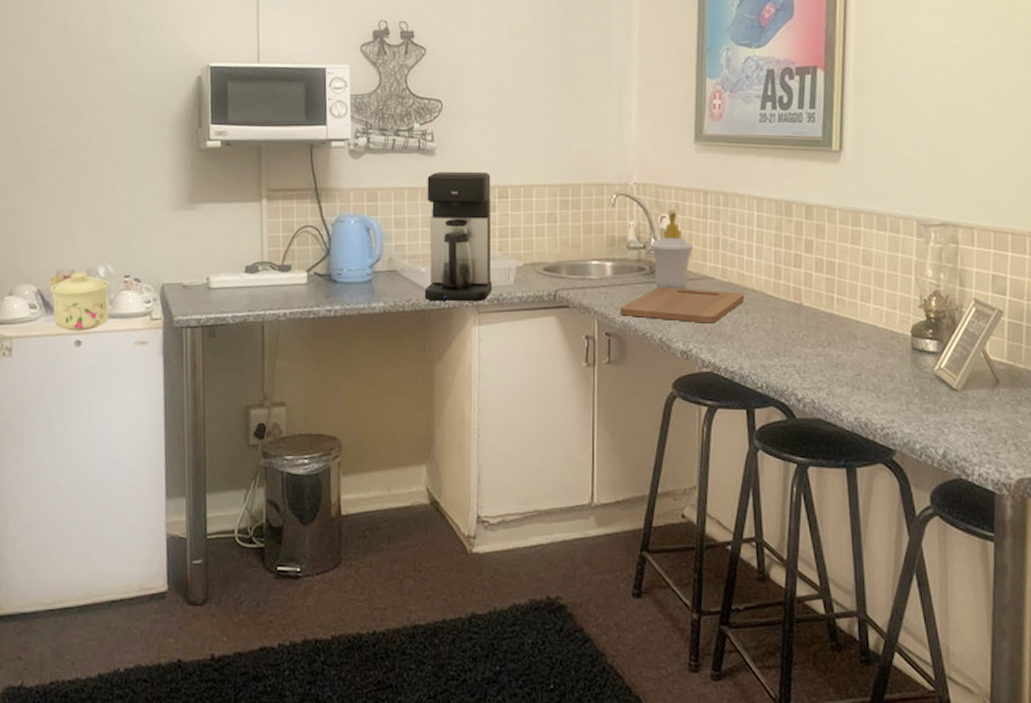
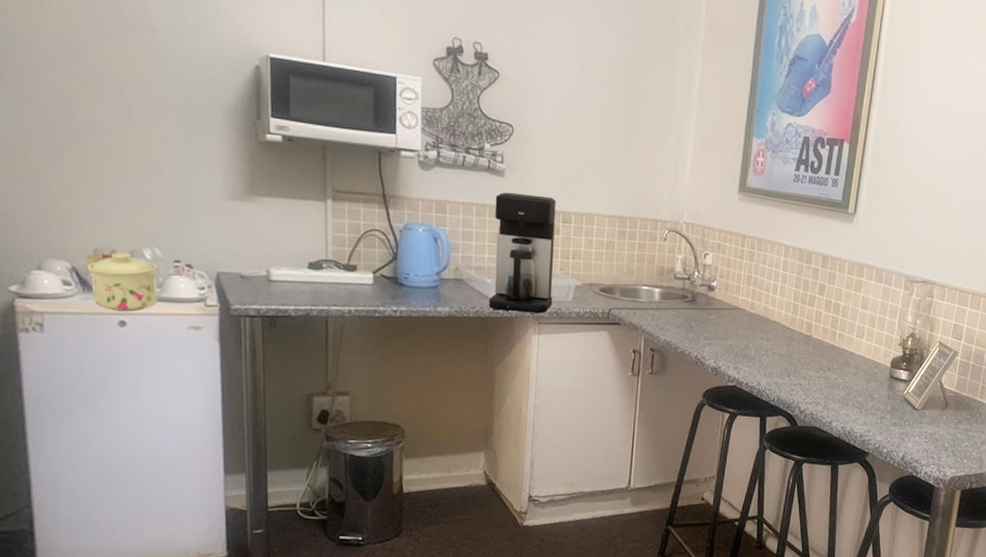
cutting board: present [619,287,745,324] -> none [663,313,768,347]
soap bottle: present [651,210,693,290] -> none [694,248,729,317]

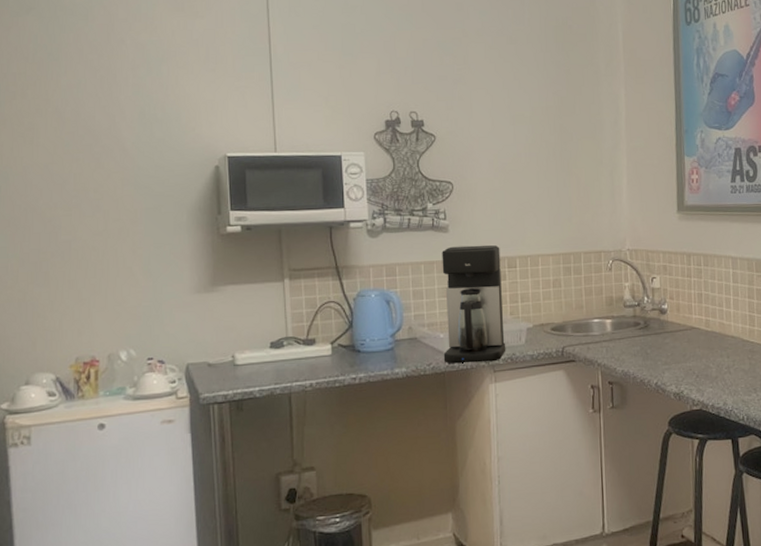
sugar bowl: present [86,251,158,312] -> none [68,356,134,415]

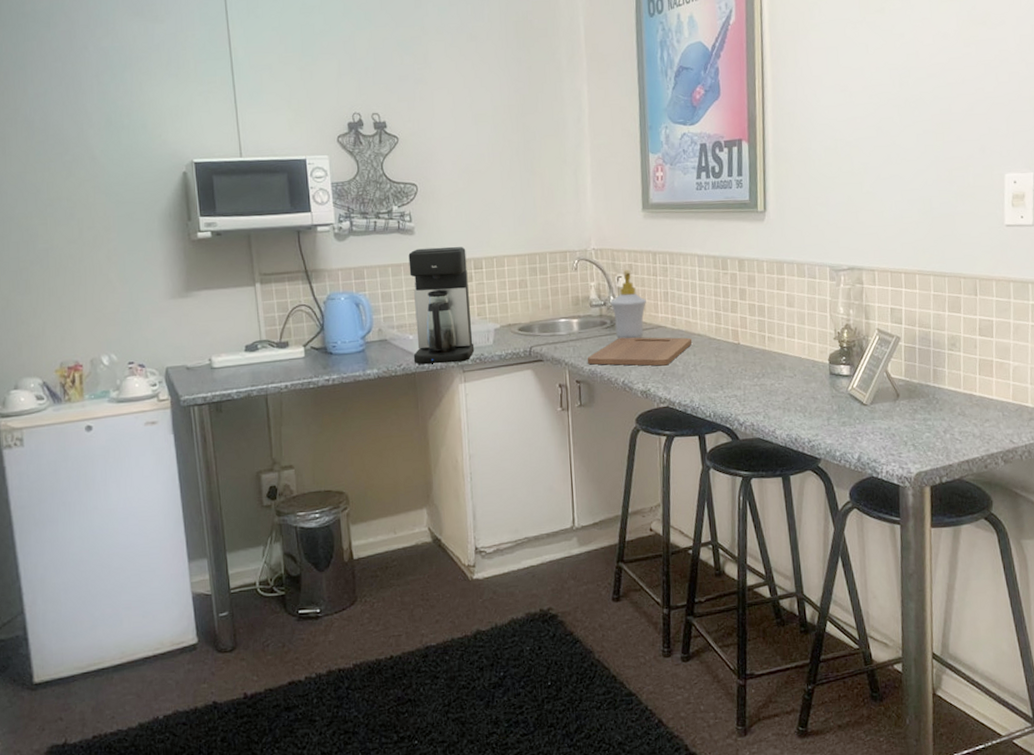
cutting board: none [620,338,726,368] -> present [587,337,693,366]
soap bottle: none [644,271,680,340] -> present [610,270,646,339]

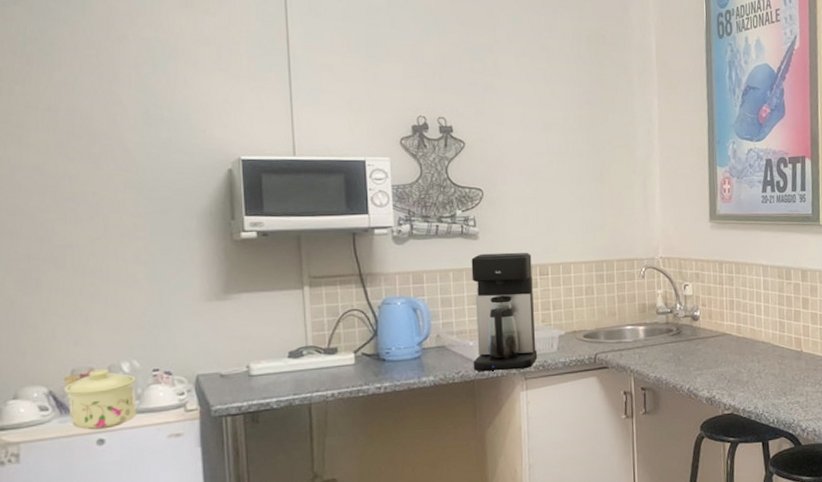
sugar bowl: none [55,361,117,418] -> present [63,368,137,430]
cutting board: present [587,337,693,366] -> none [652,344,757,373]
soap bottle: present [610,270,646,339] -> none [677,278,712,346]

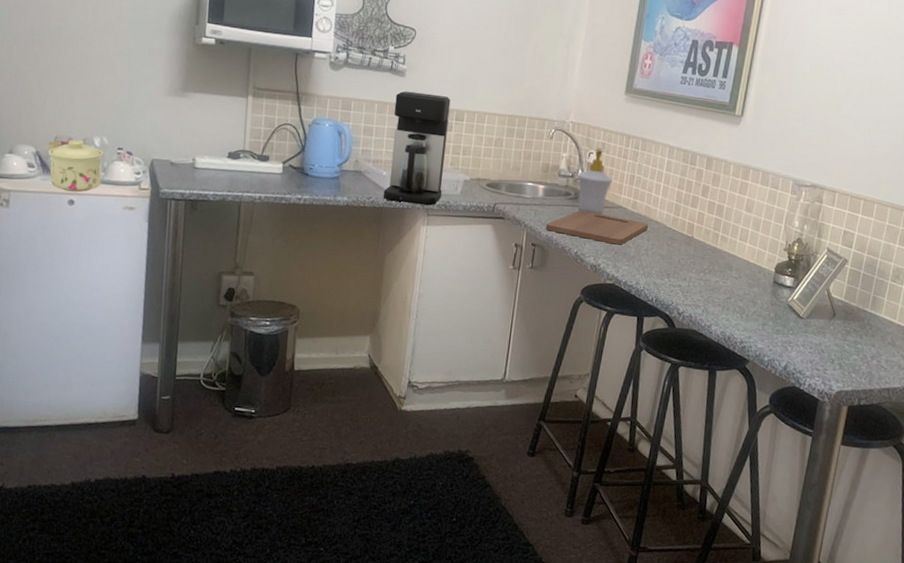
cutting board: none [652,344,757,373] -> present [545,210,649,245]
soap bottle: none [677,278,712,346] -> present [578,147,613,215]

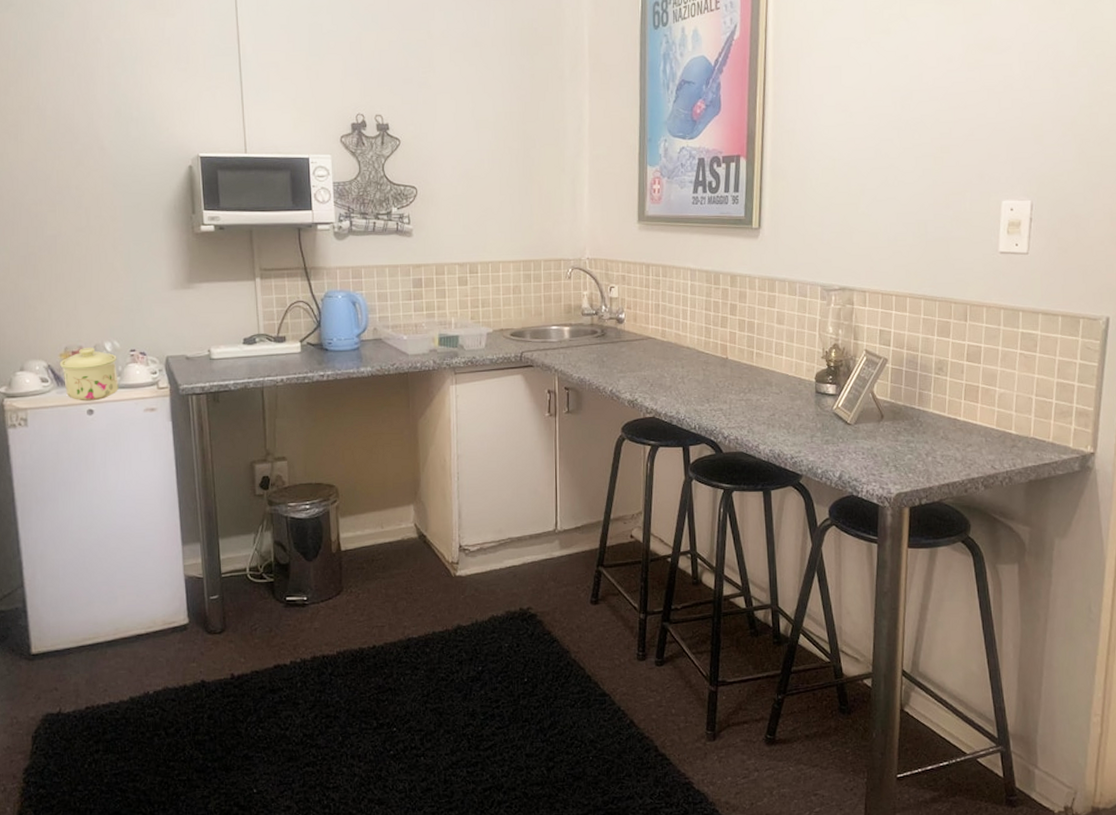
coffee maker: present [383,91,451,206] -> none [406,250,467,365]
cutting board: present [545,210,649,245] -> none [576,347,681,377]
soap bottle: present [578,147,613,215] -> none [602,281,637,349]

